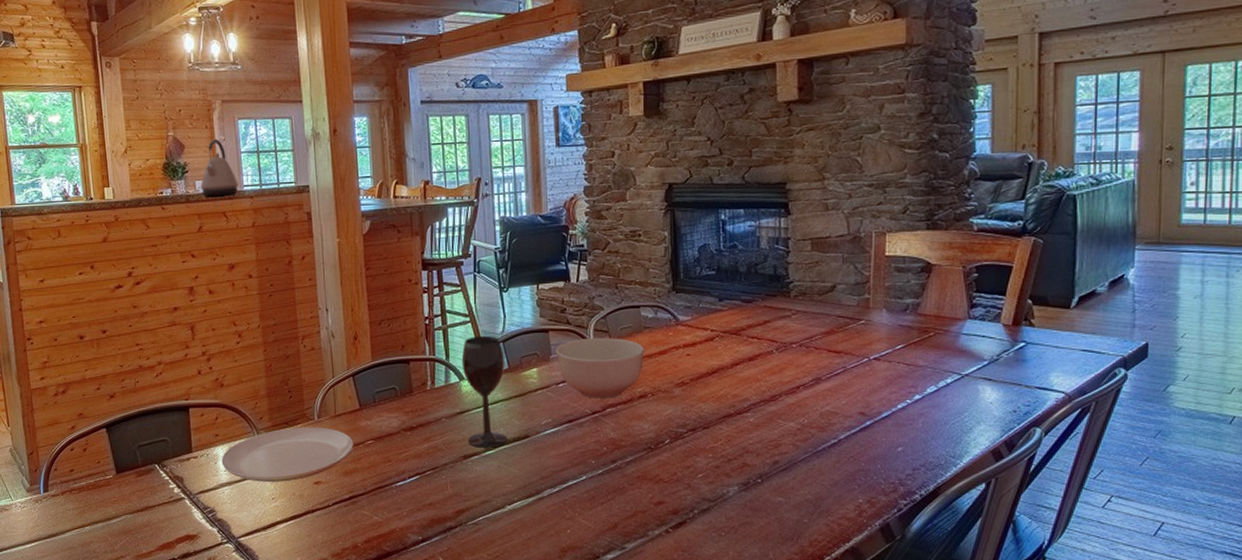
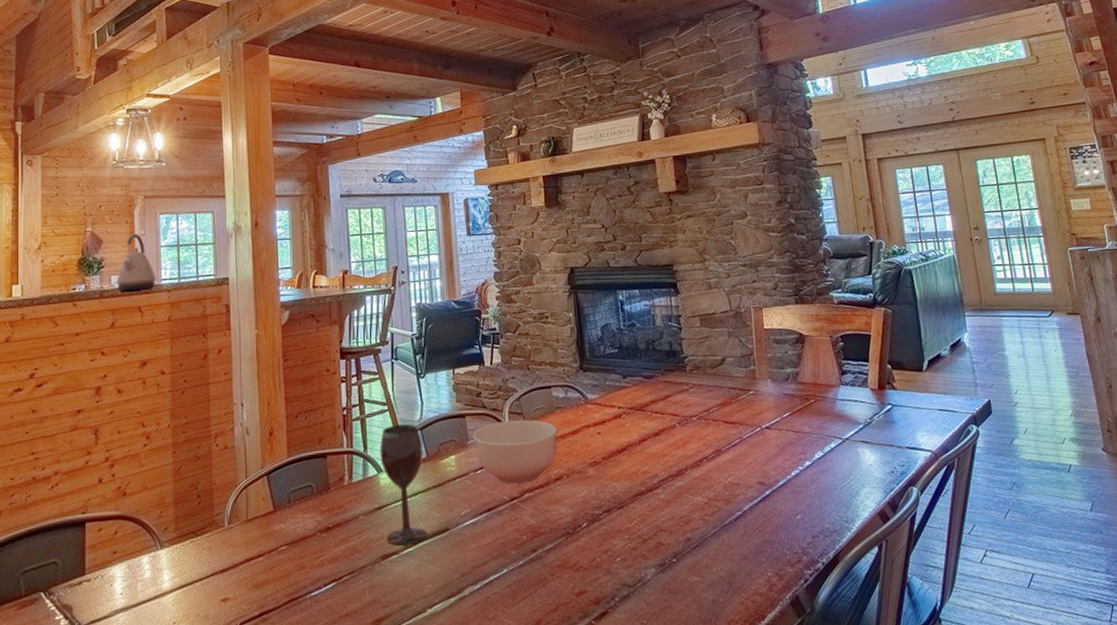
plate: present [221,427,353,482] -> none [118,534,266,604]

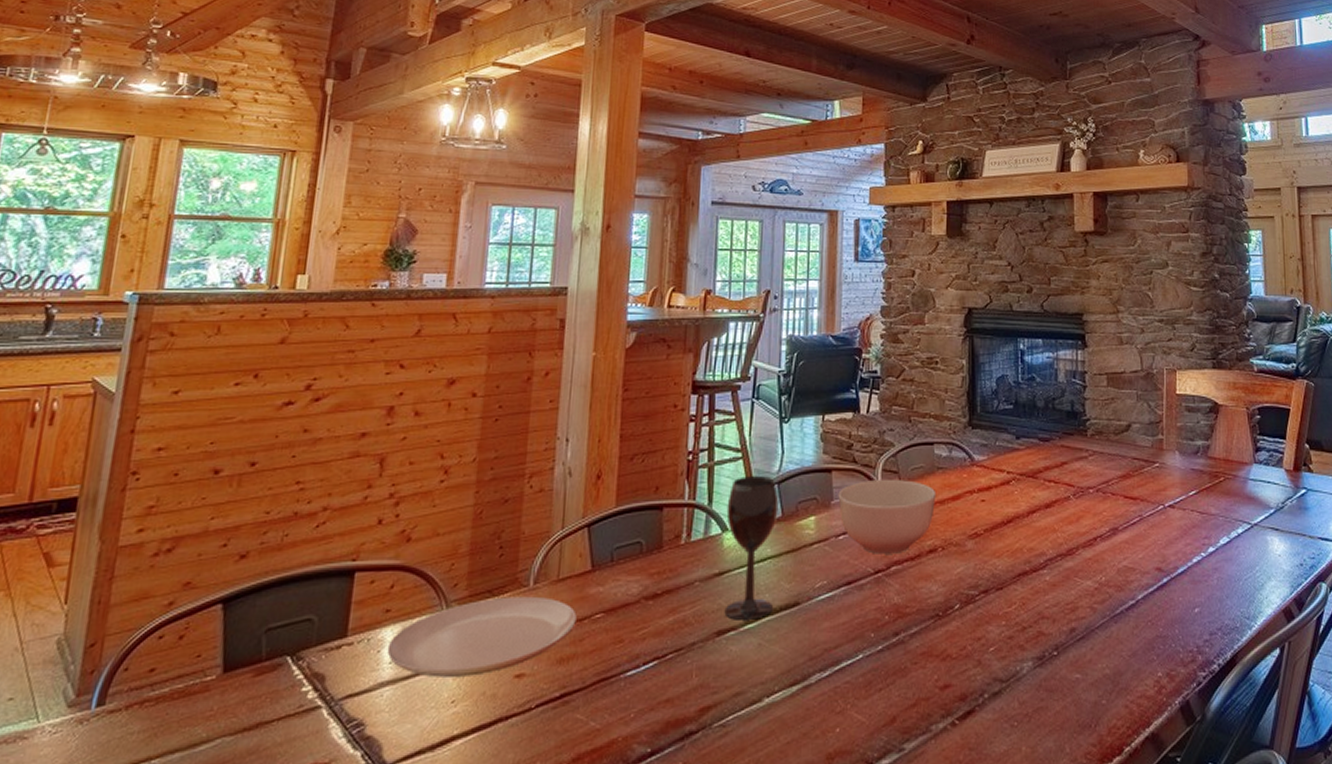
kettle: present [116,234,156,293] -> none [428,226,479,295]
plate: none [118,534,266,604] -> present [387,596,577,677]

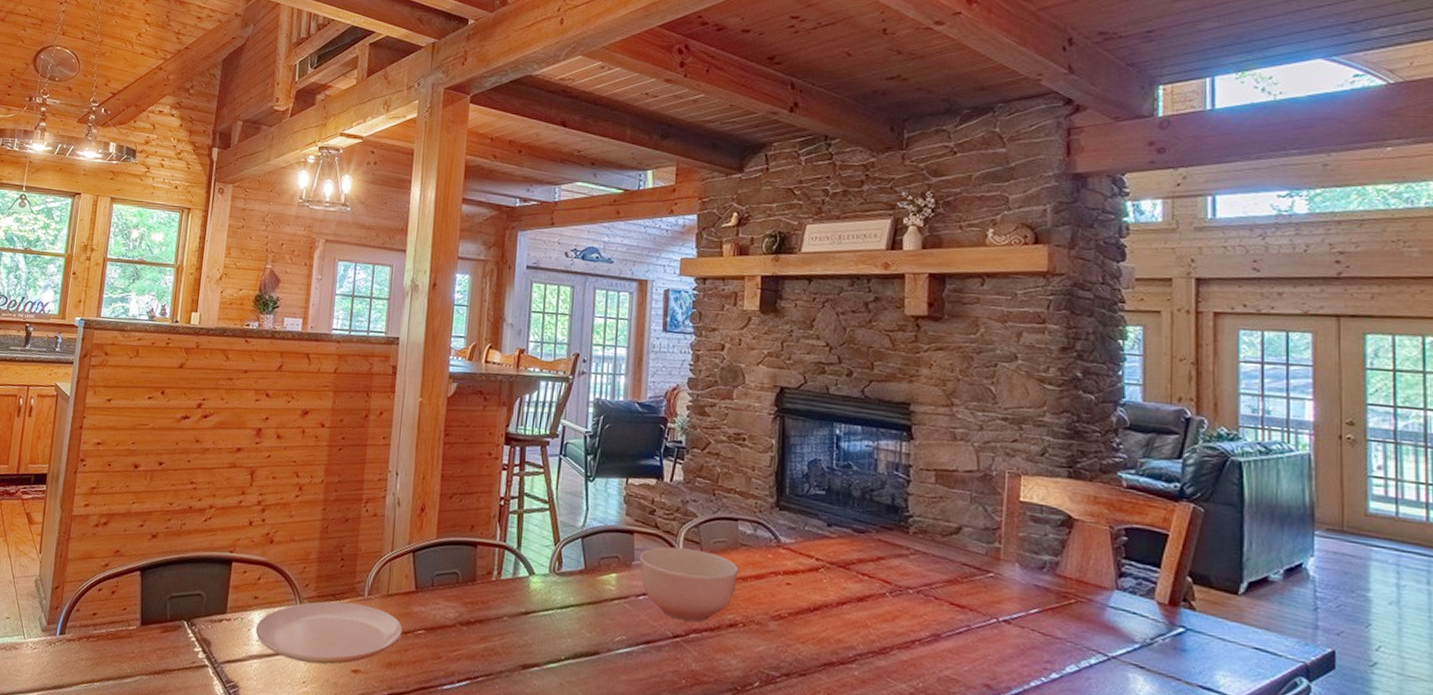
wine glass: present [724,476,779,620] -> none [529,526,582,661]

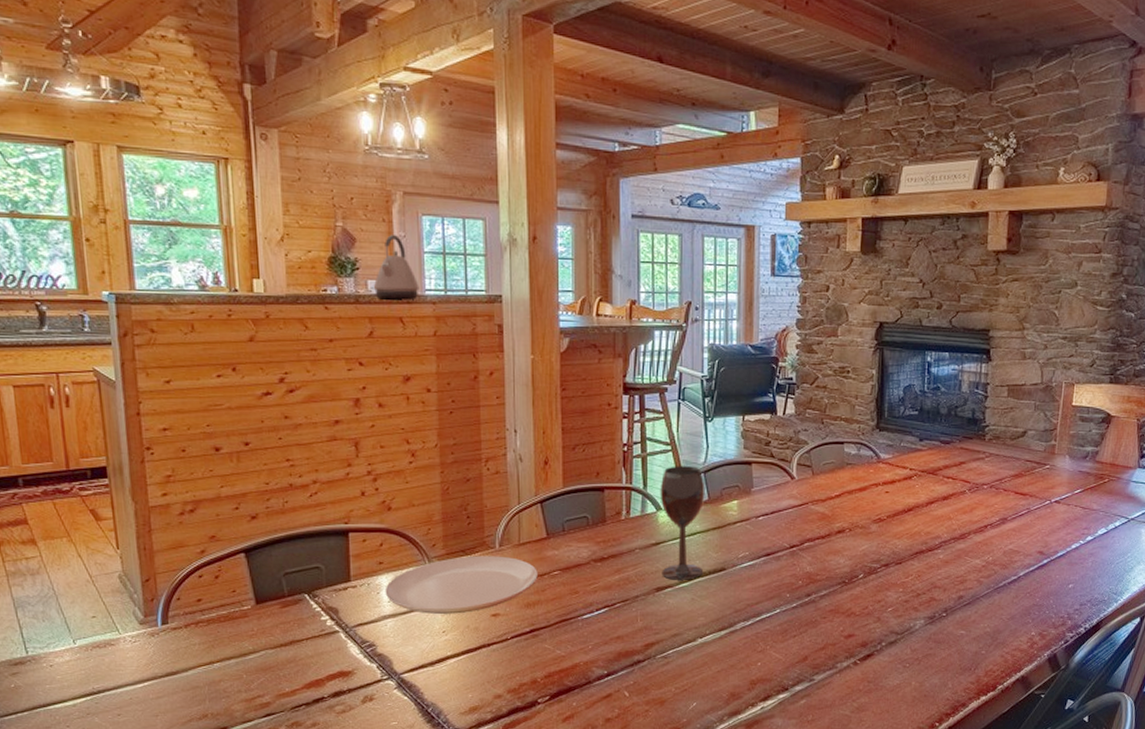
kettle: none [288,277,328,339] -> present [373,235,420,301]
wine glass: none [529,526,582,661] -> present [660,466,705,580]
bowl: present [639,546,739,623] -> none [757,472,846,533]

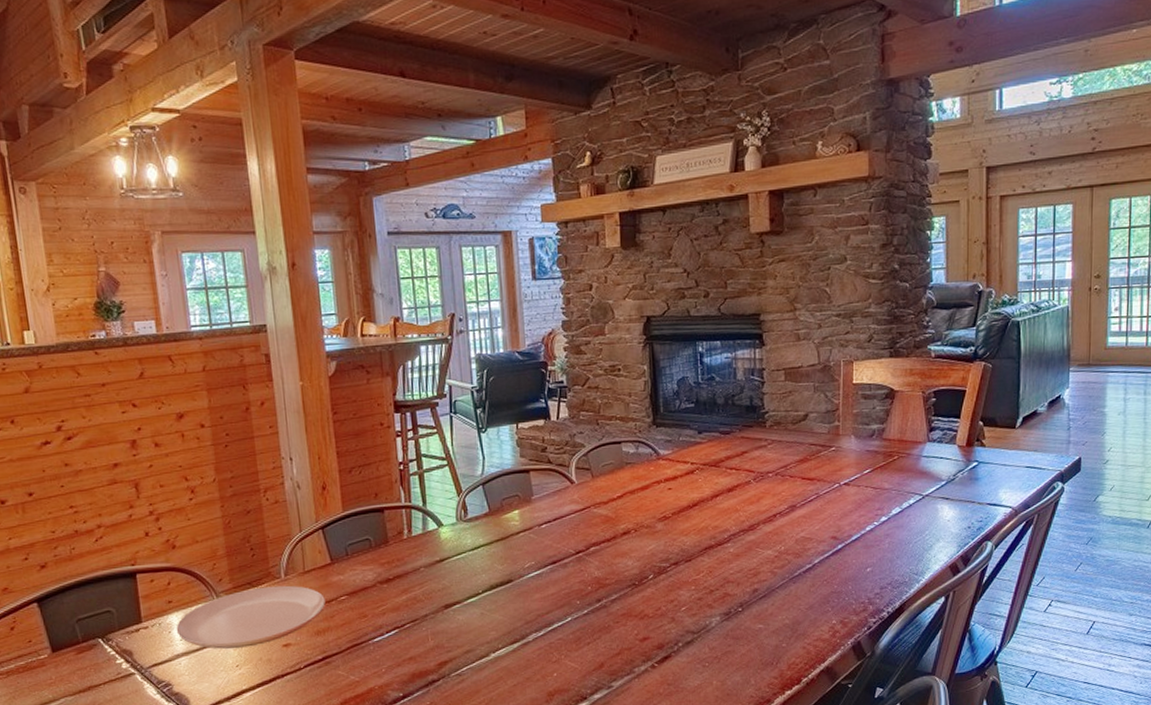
kettle: present [373,235,420,301] -> none [139,275,185,340]
wine glass: present [660,466,705,580] -> none [439,479,490,596]

